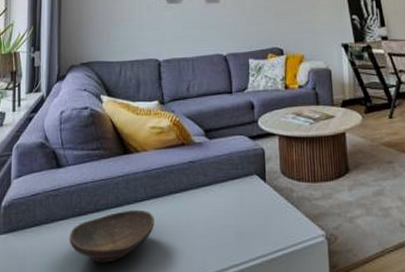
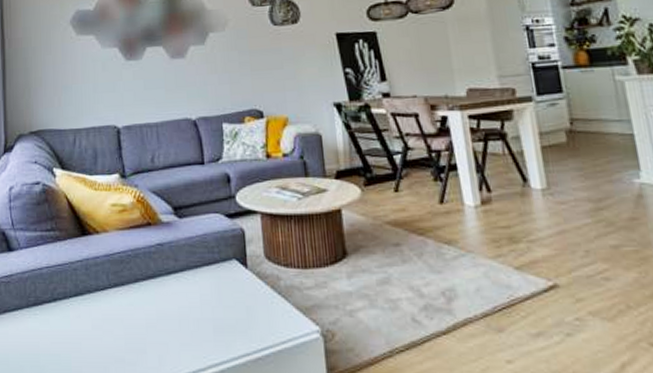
decorative bowl: present [69,209,154,263] -> none [24,299,119,360]

